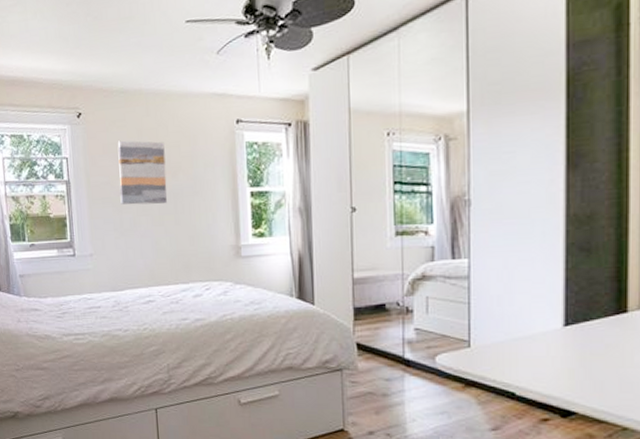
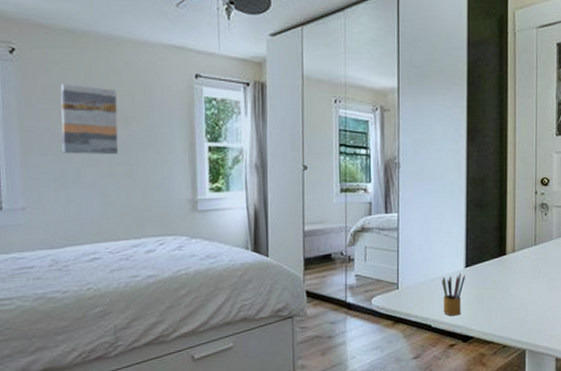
pencil box: none [530,333,564,385] -> present [442,273,465,316]

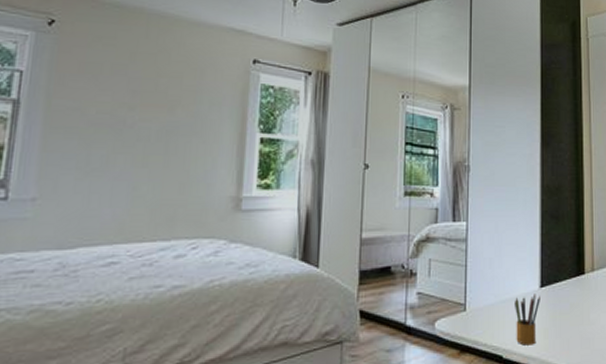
wall art: present [60,83,119,155] -> none [91,61,163,142]

